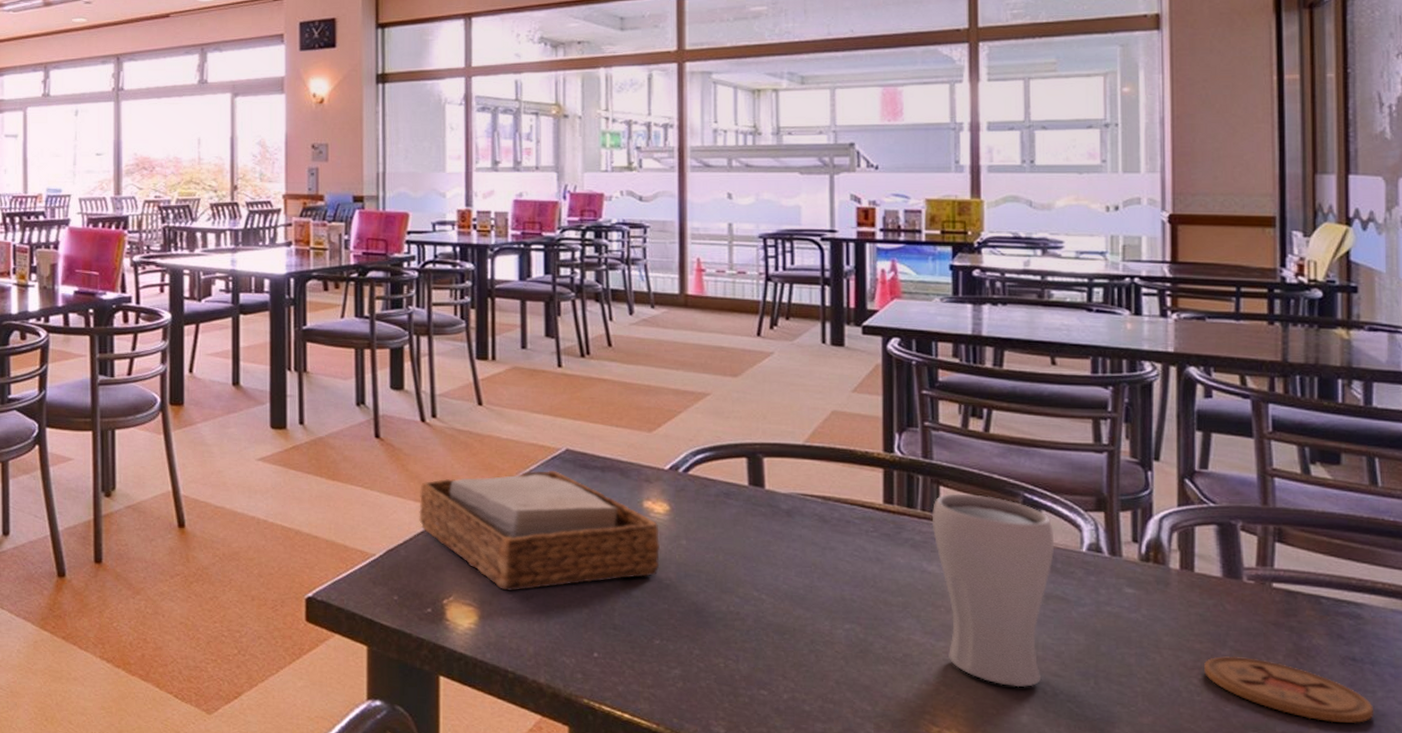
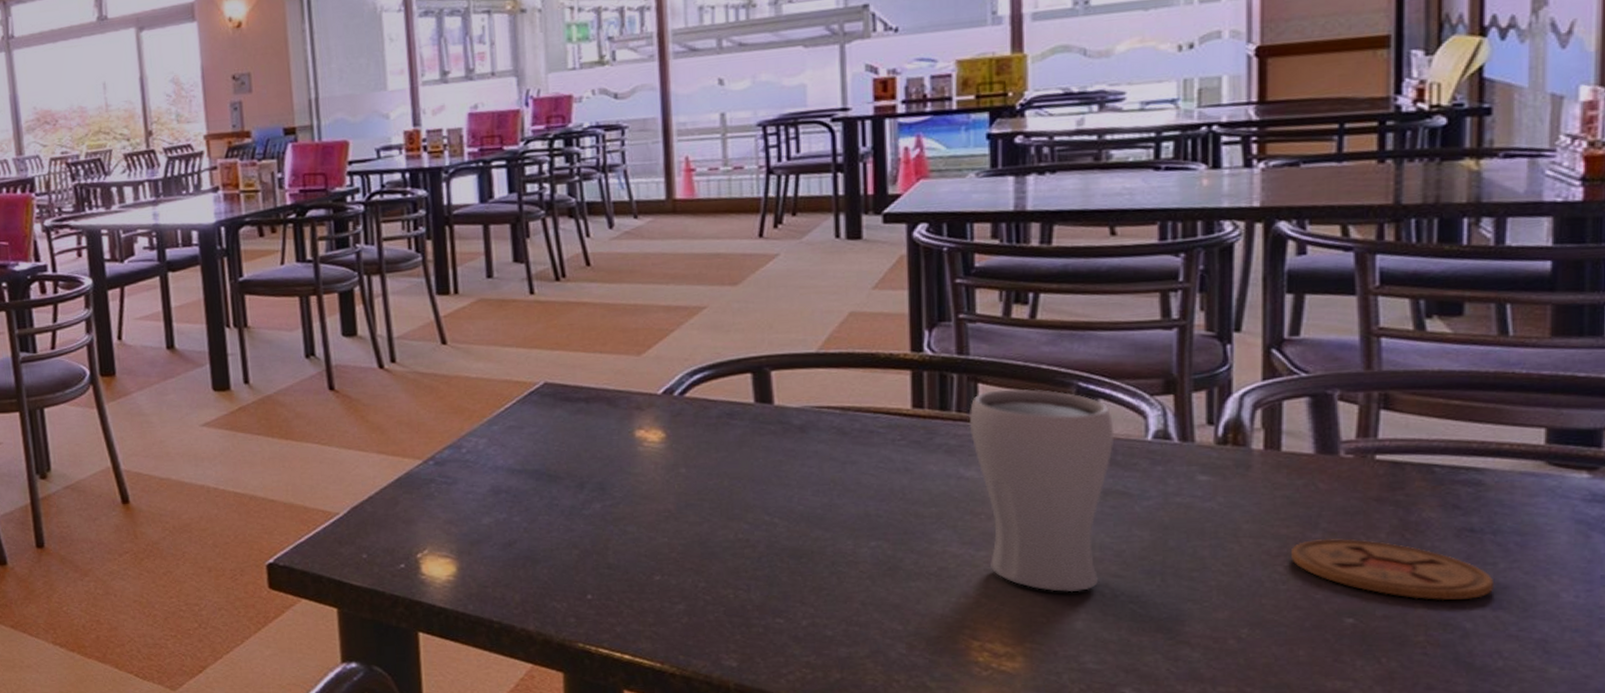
napkin holder: present [419,470,661,591] -> none [383,407,657,539]

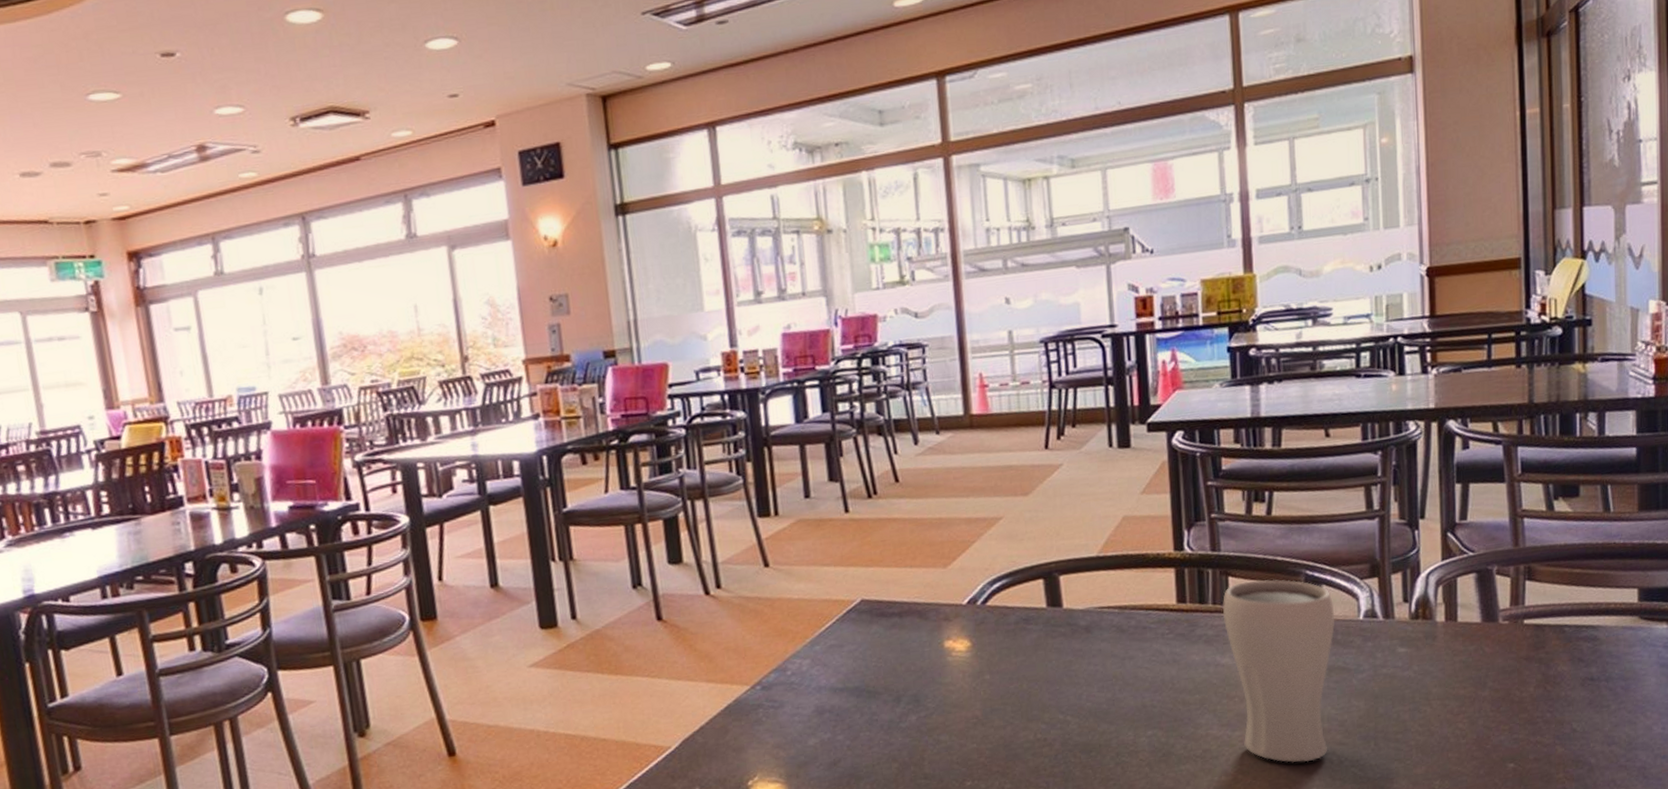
coaster: present [1291,538,1495,601] -> none [1468,694,1609,742]

